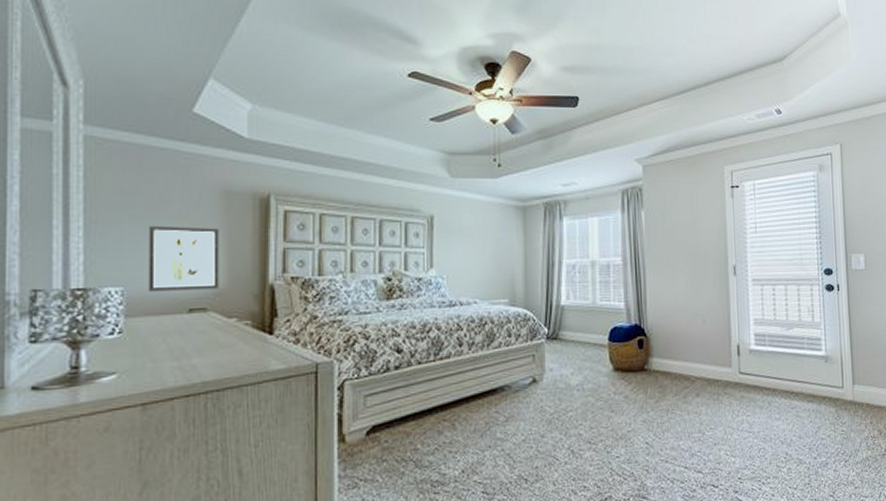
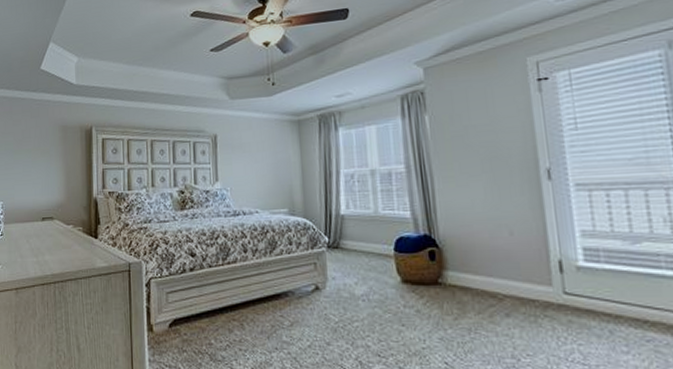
wall art: present [147,225,219,291] -> none [16,155,60,205]

